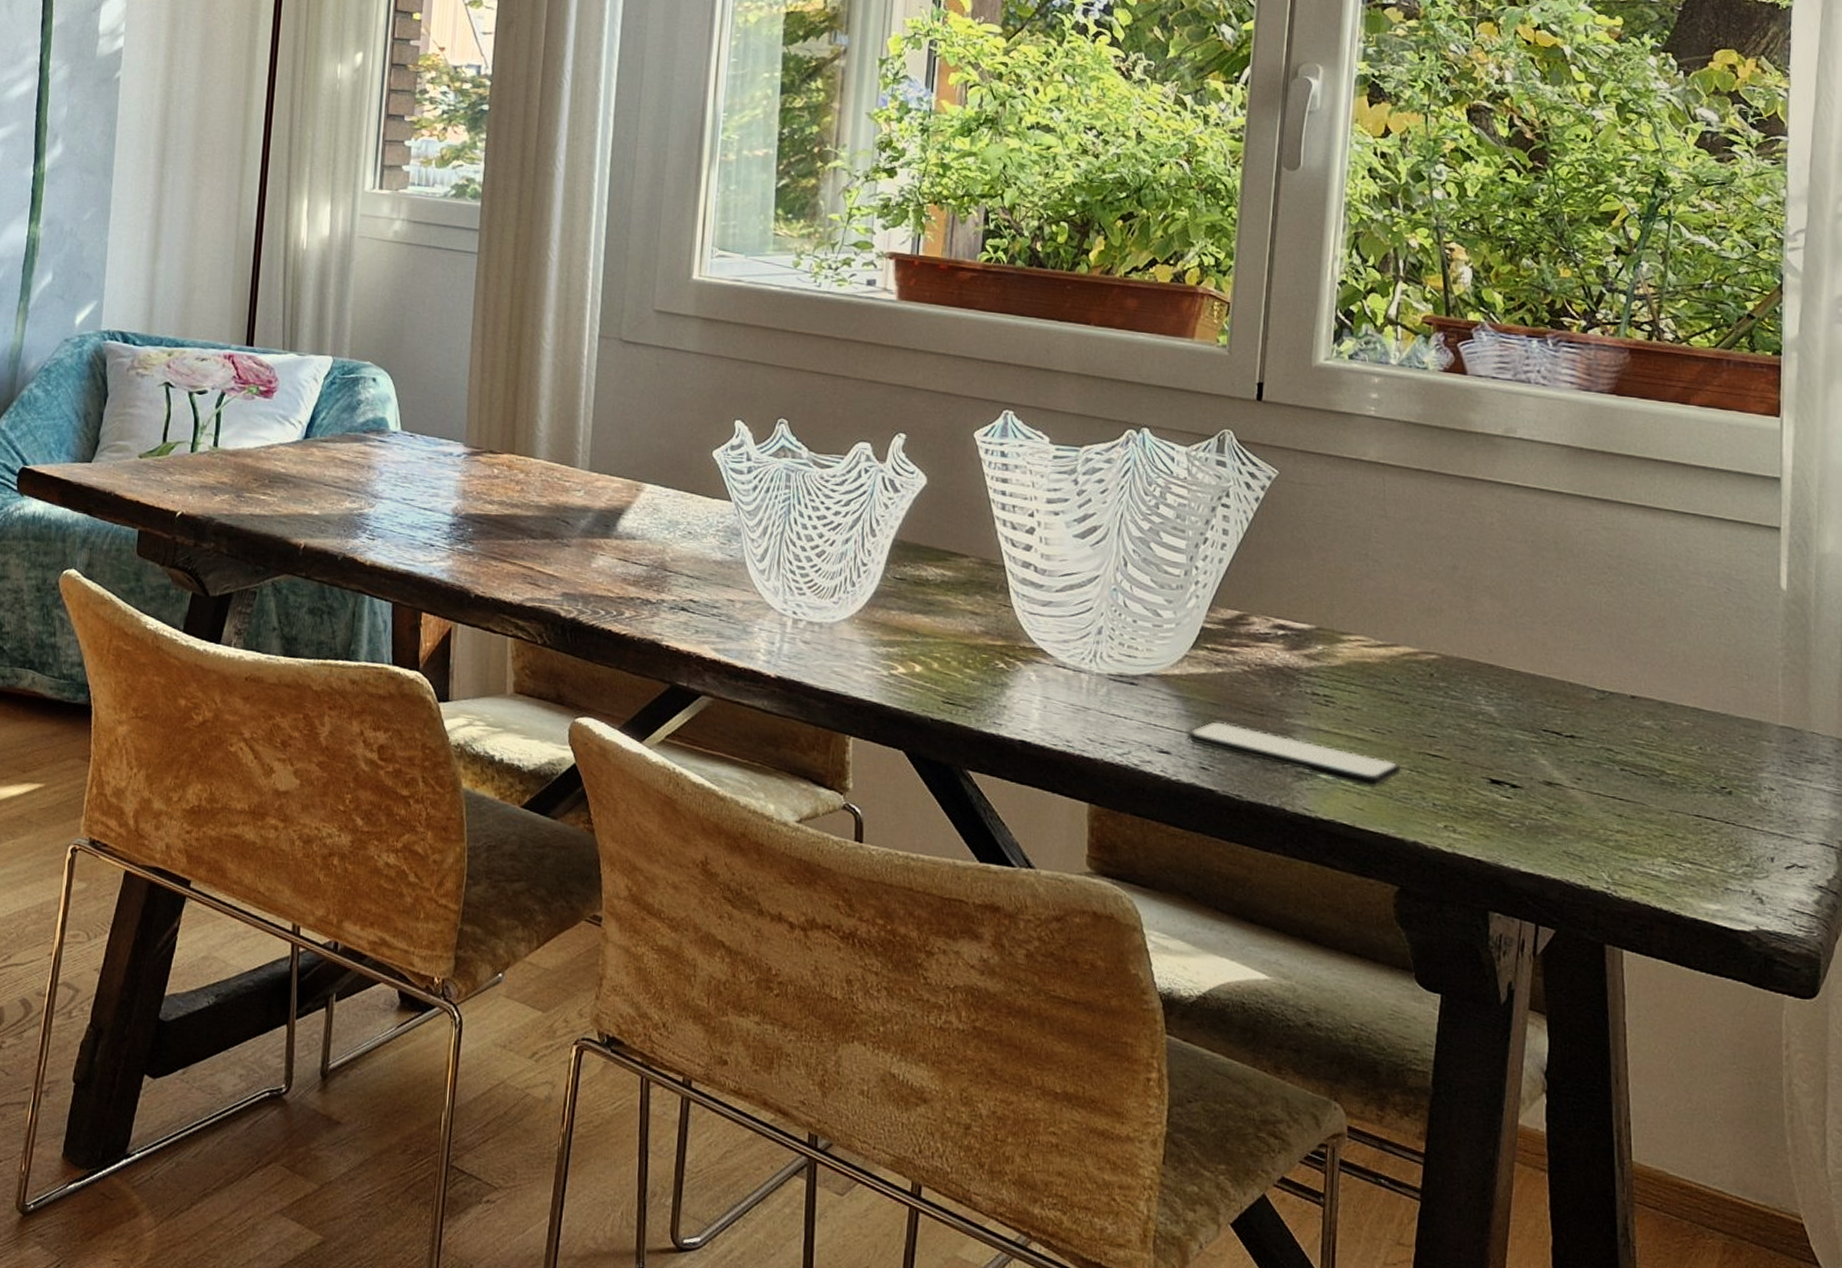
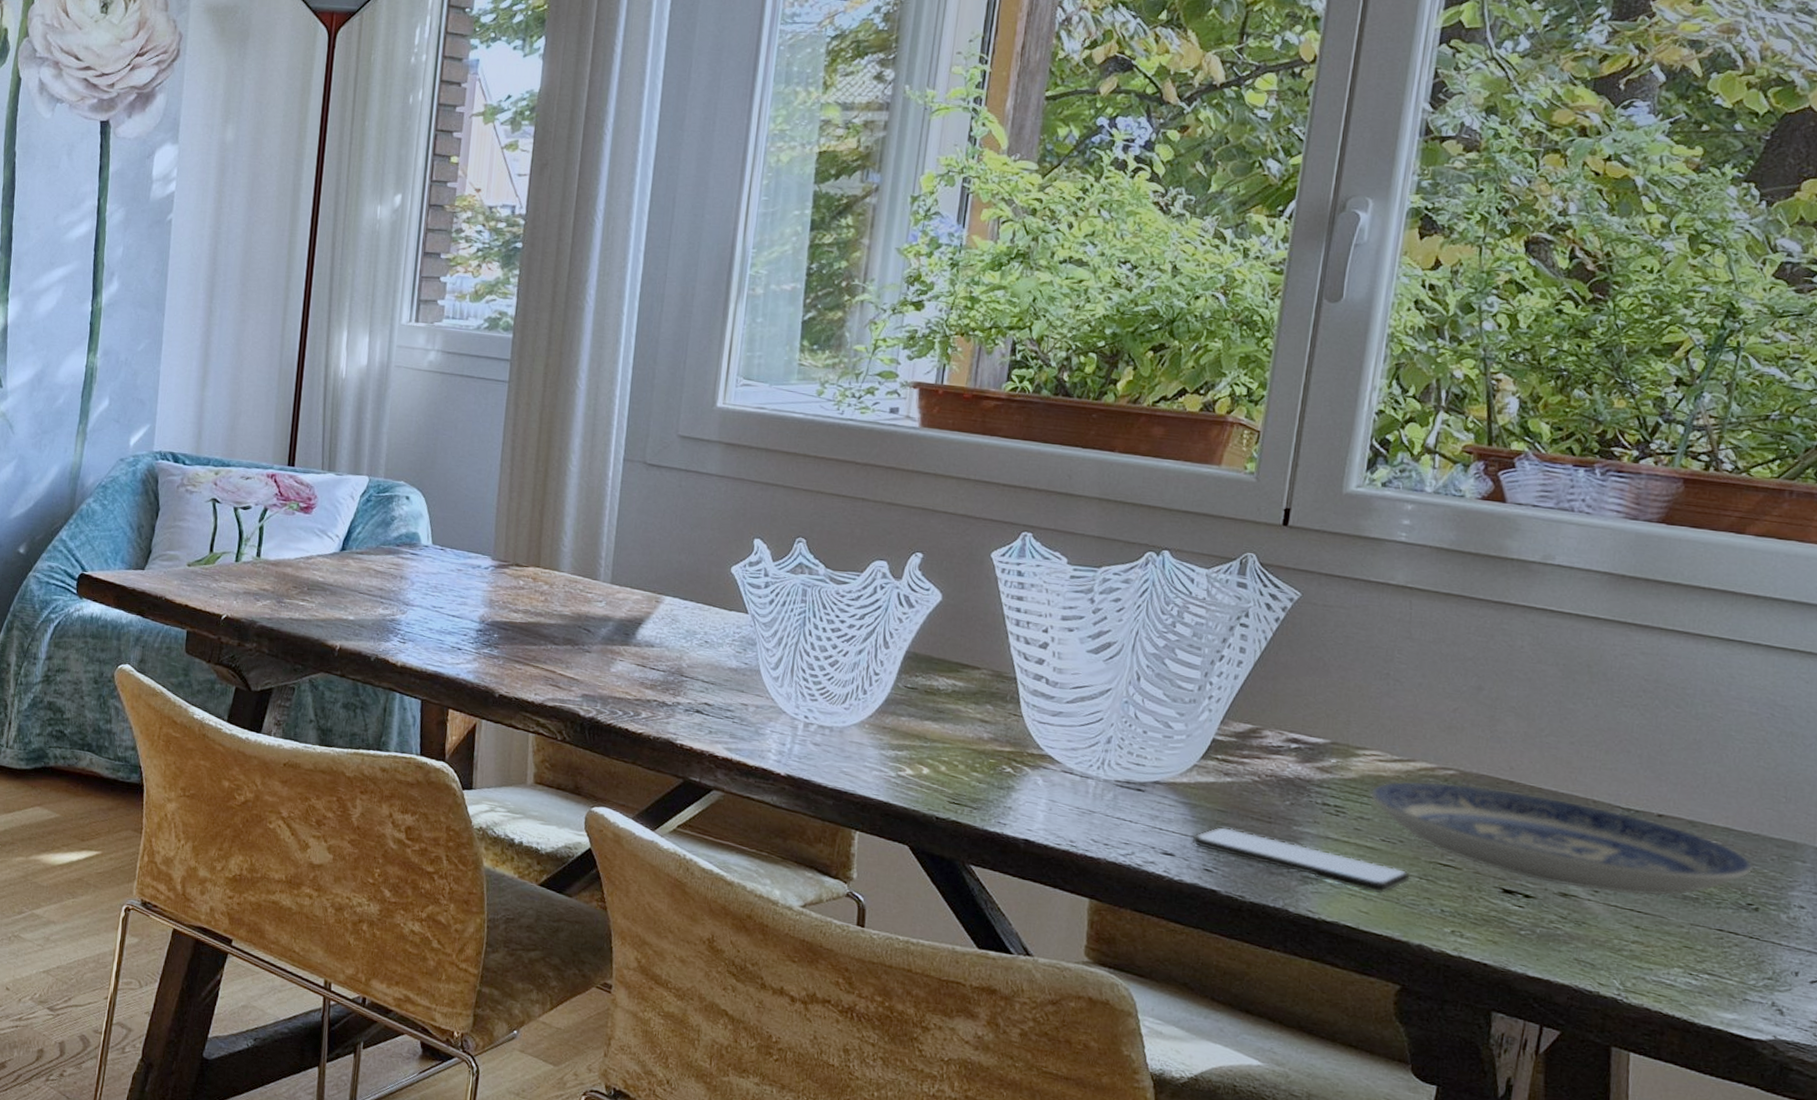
plate: none [1357,667,1723,782] -> present [1369,781,1753,896]

